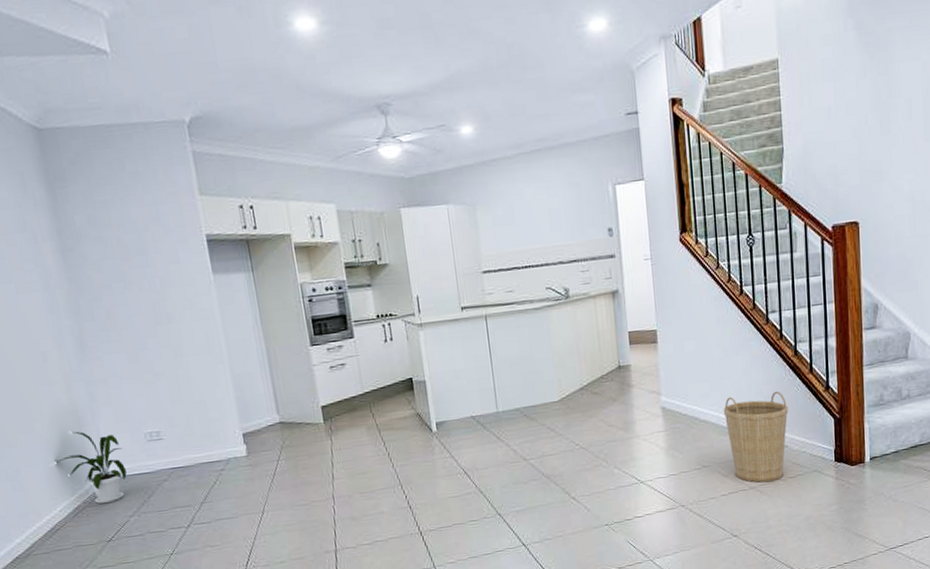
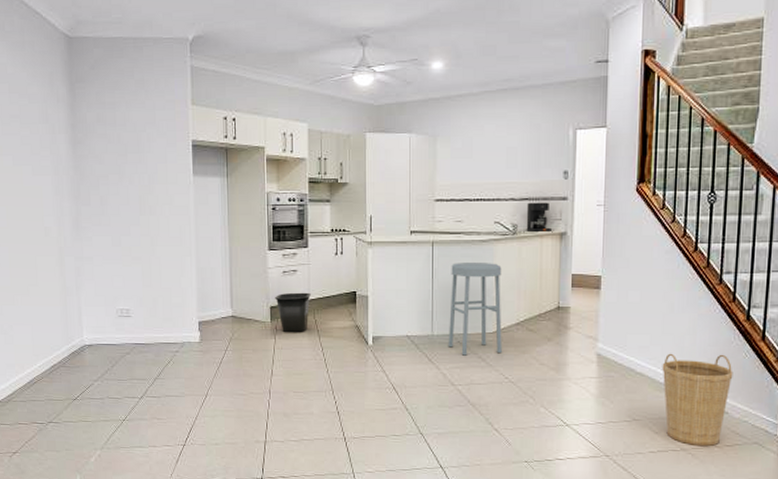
house plant: present [56,431,127,505] -> none [42,299,97,366]
waste bin: none [325,385,365,431] -> present [275,292,311,332]
bar stool: none [507,330,570,429] -> present [448,263,502,356]
coffee maker: none [576,262,603,295] -> present [526,202,552,233]

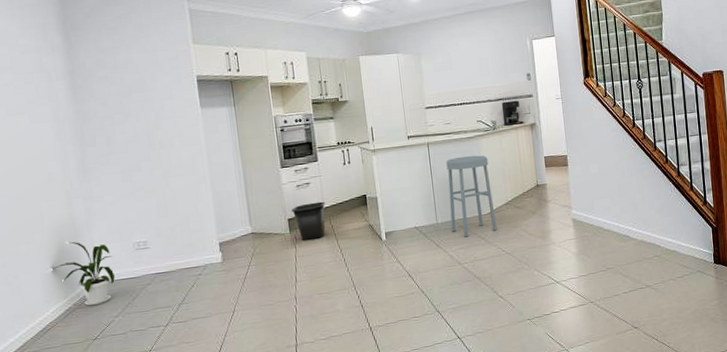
house plant: none [42,299,97,366] -> present [53,241,115,307]
basket: present [662,353,733,447] -> none [622,205,675,282]

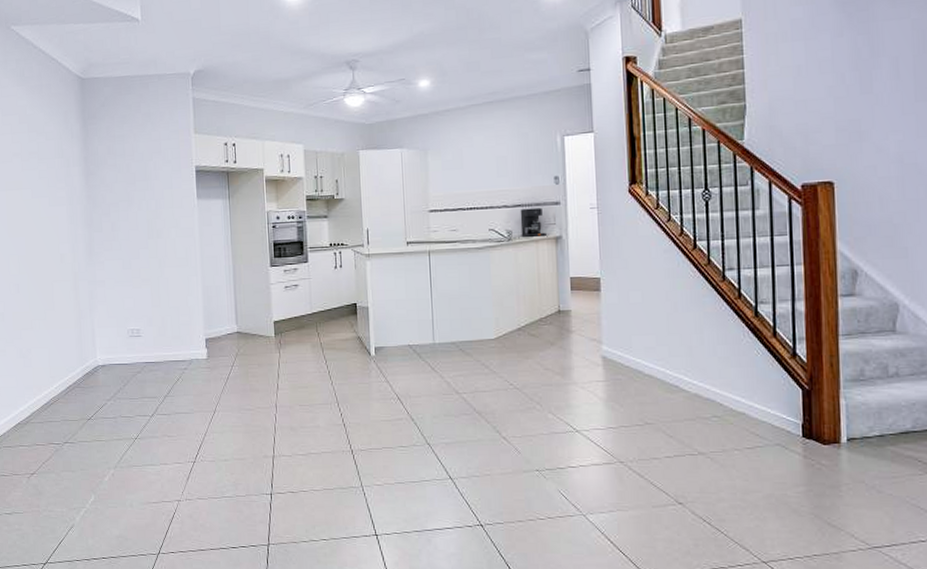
house plant: present [53,241,115,307] -> none [59,322,110,387]
waste bin: present [291,201,326,241] -> none [278,306,313,346]
bar stool: present [446,155,497,237] -> none [448,269,505,363]

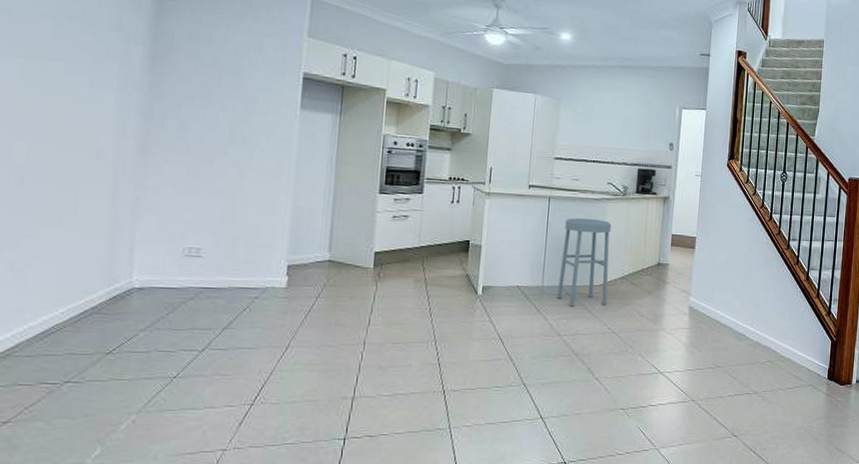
bar stool: none [448,269,505,363] -> present [556,218,612,307]

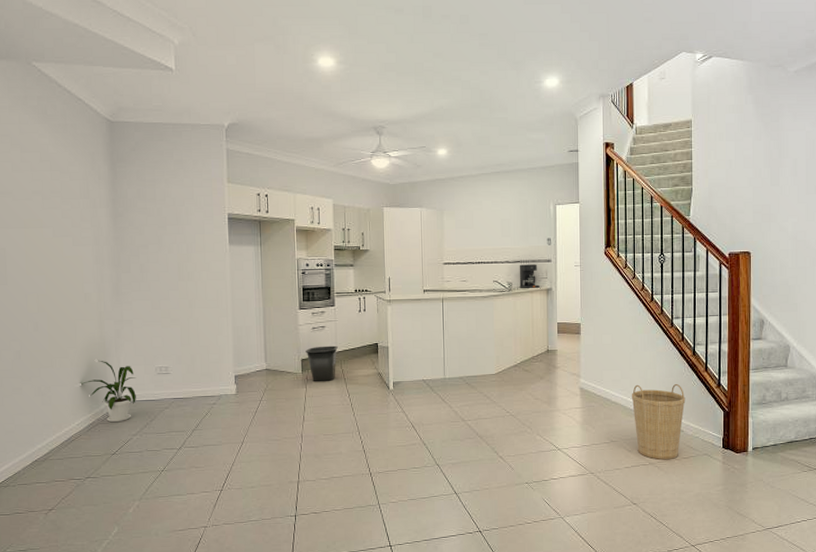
house plant: none [75,232,155,313] -> present [81,360,136,423]
waste bin: none [381,238,421,280] -> present [306,345,338,381]
bar stool: present [556,218,612,307] -> none [458,315,503,395]
basket: none [741,307,796,390] -> present [631,383,686,460]

